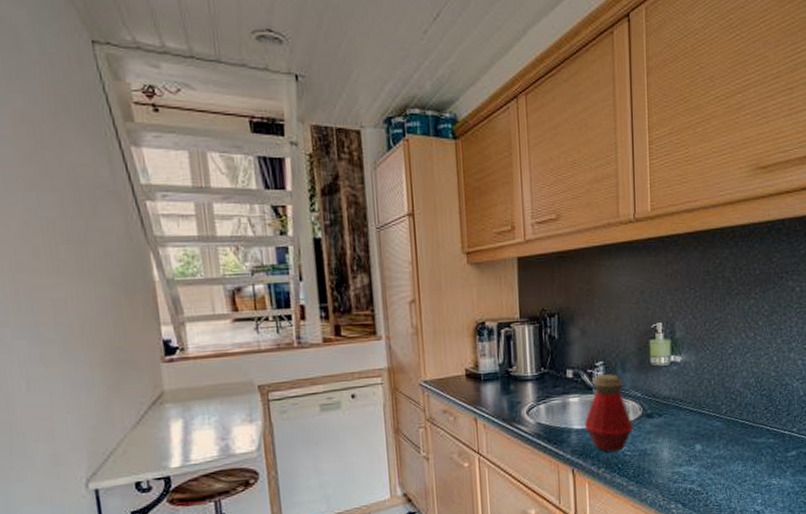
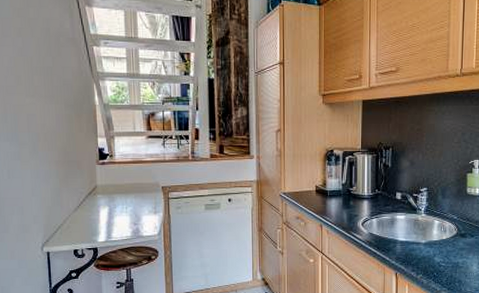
bottle: present [584,374,634,452] -> none [408,199,449,262]

